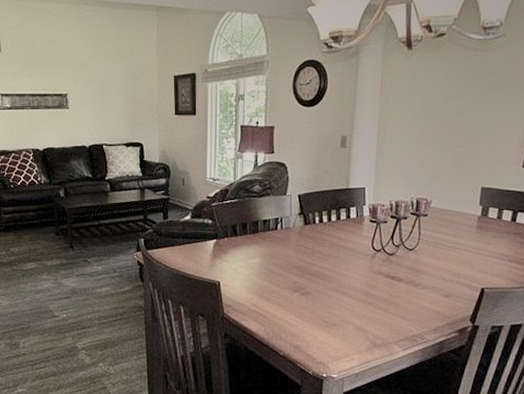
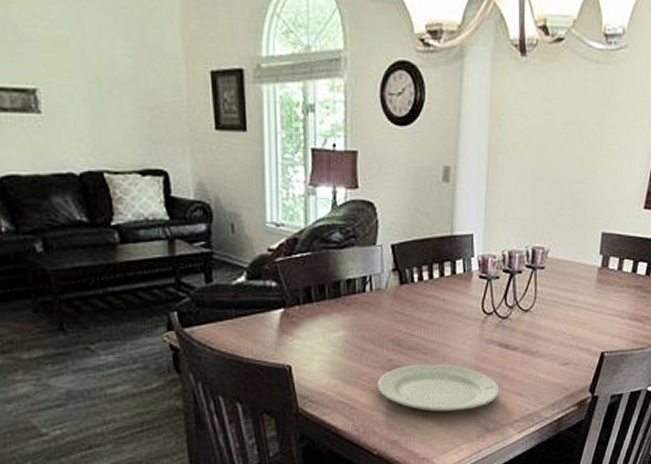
plate: none [284,287,387,327] -> present [377,363,500,413]

